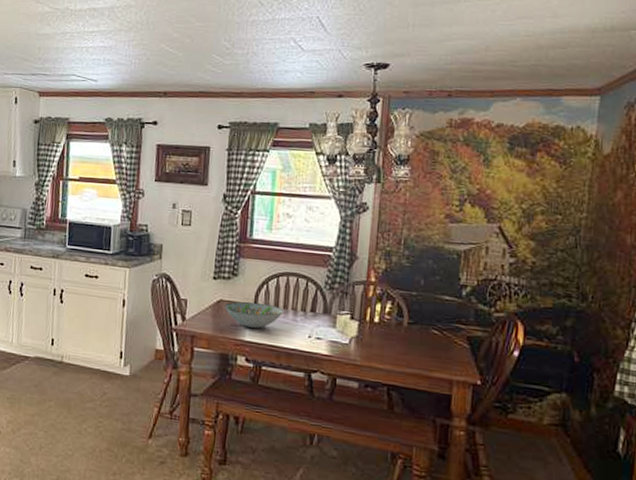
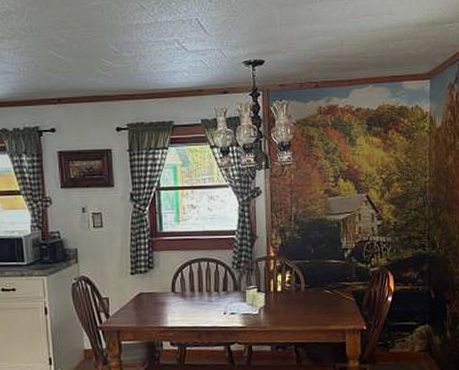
decorative bowl: present [224,301,284,329] -> none [145,290,199,315]

